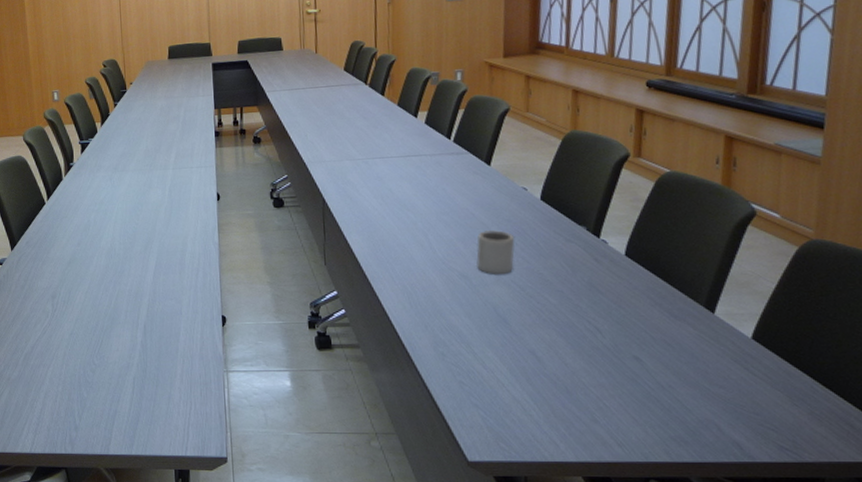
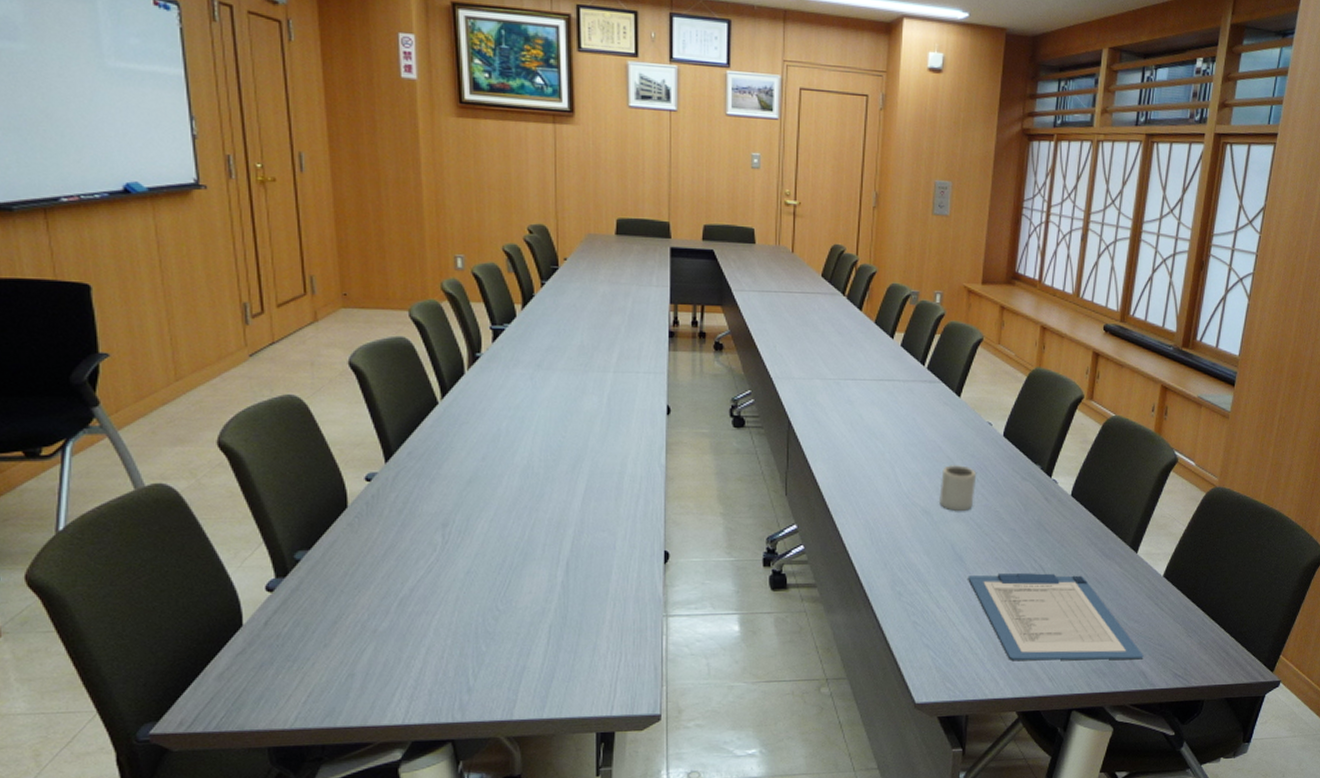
clipboard: none [514,335,736,429] -> present [968,573,1144,661]

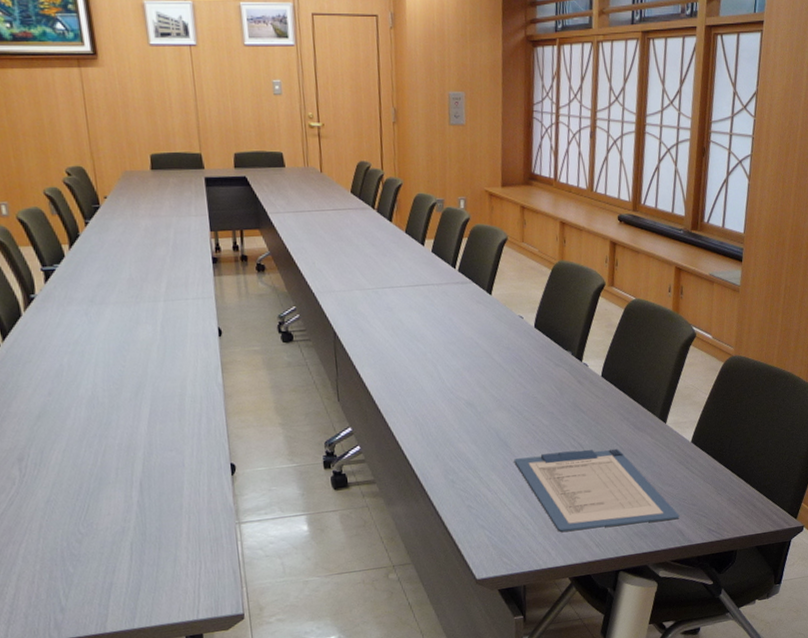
cup: present [939,465,977,511] -> none [480,358,514,401]

